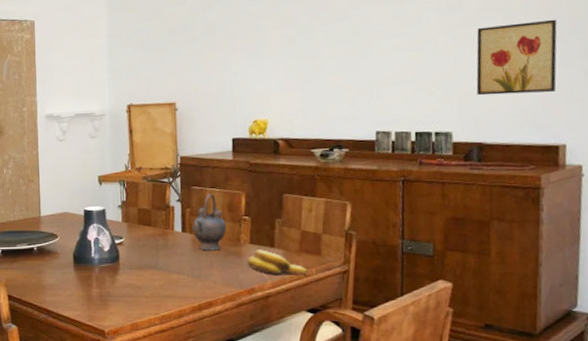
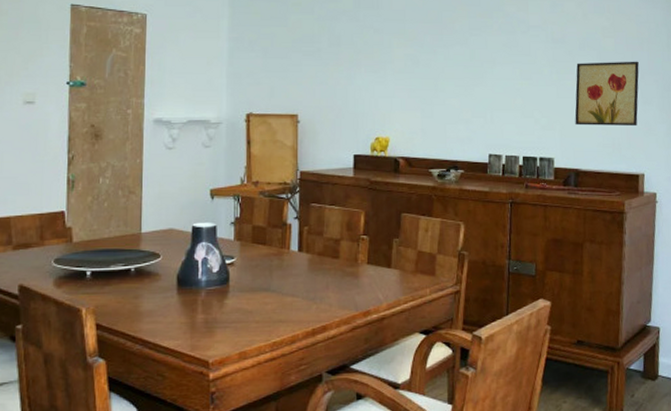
teapot: present [192,193,227,251] -> none [309,211,345,272]
banana: present [247,250,308,275] -> none [364,270,422,296]

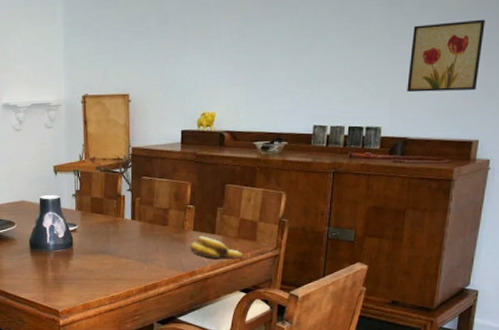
banana: none [364,270,422,296] -> present [190,236,243,259]

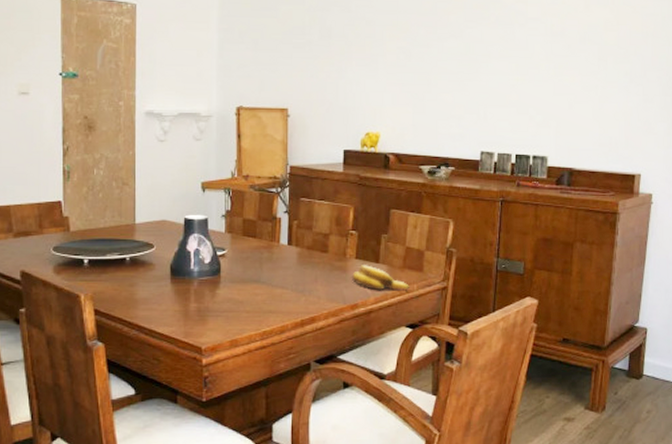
wall art: present [407,19,485,93] -> none [571,56,642,125]

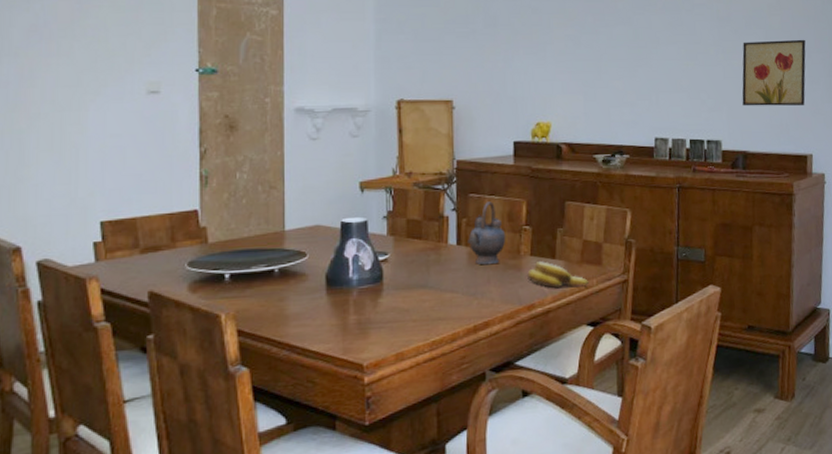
teapot: none [298,206,334,265] -> present [468,201,506,265]
wall art: none [571,56,642,125] -> present [742,39,806,106]

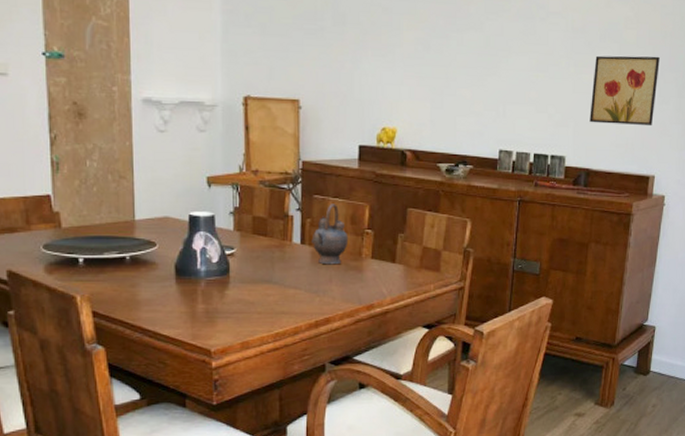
banana: present [527,261,589,288] -> none [368,265,426,291]

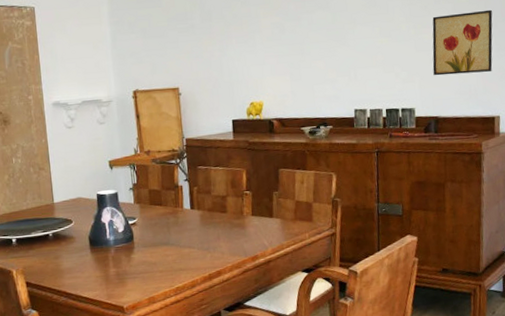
teapot: present [311,204,349,265] -> none [199,172,231,225]

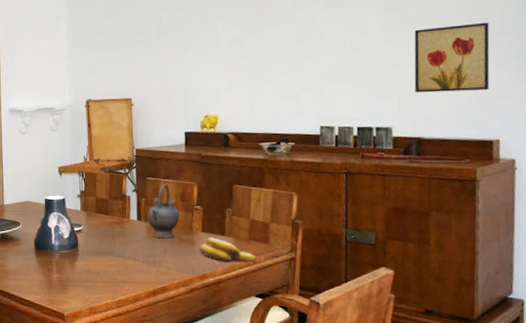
teapot: none [199,172,231,225] -> present [147,184,180,239]
banana: none [250,220,302,242] -> present [199,237,257,262]

